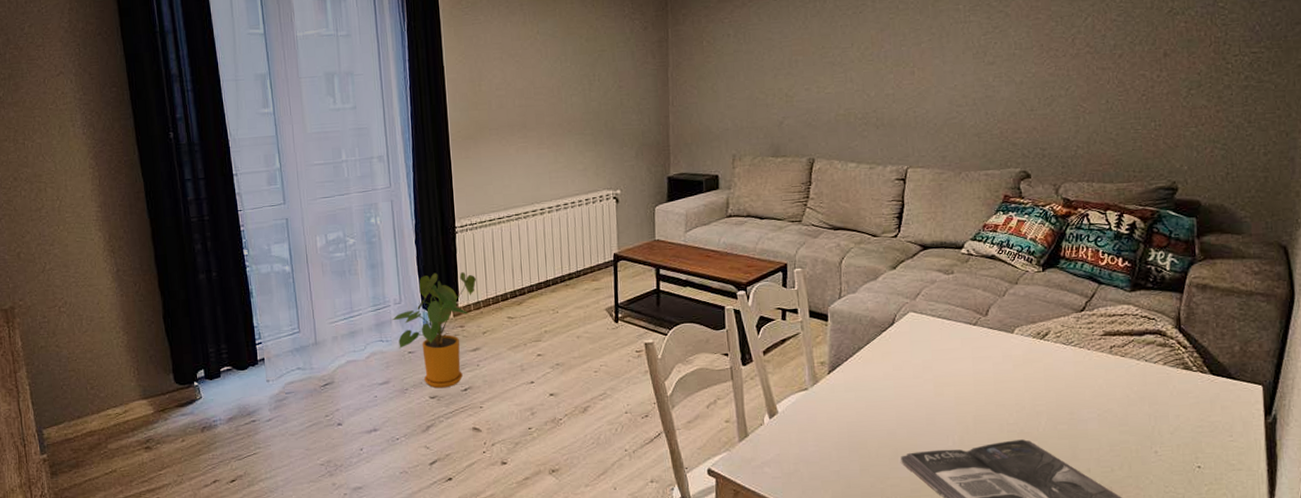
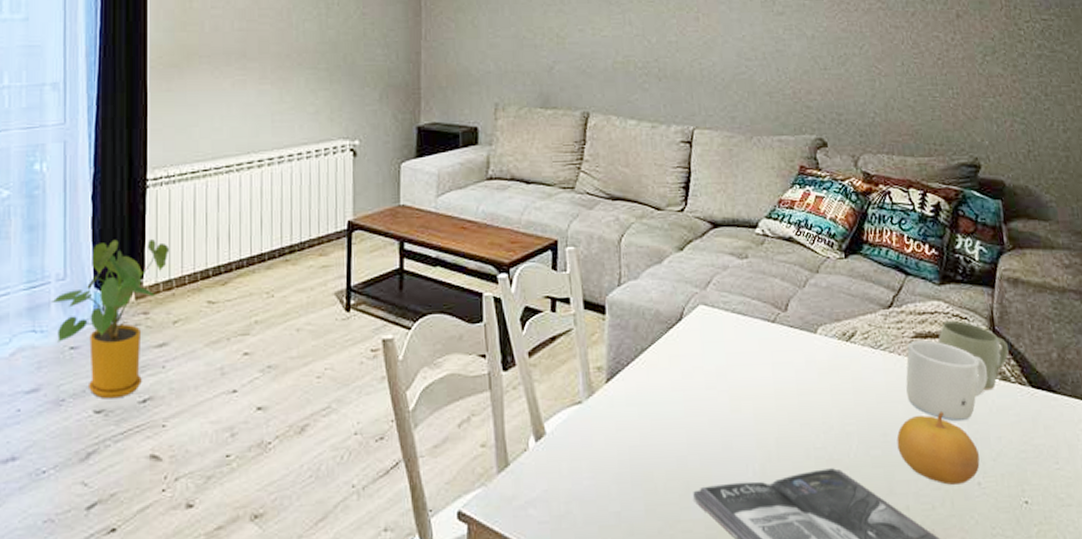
fruit: none [1082,395,1158,453] -> present [896,412,980,485]
mug: none [1093,337,1171,403] -> present [905,339,988,422]
mug: none [1126,321,1193,378] -> present [938,321,1009,391]

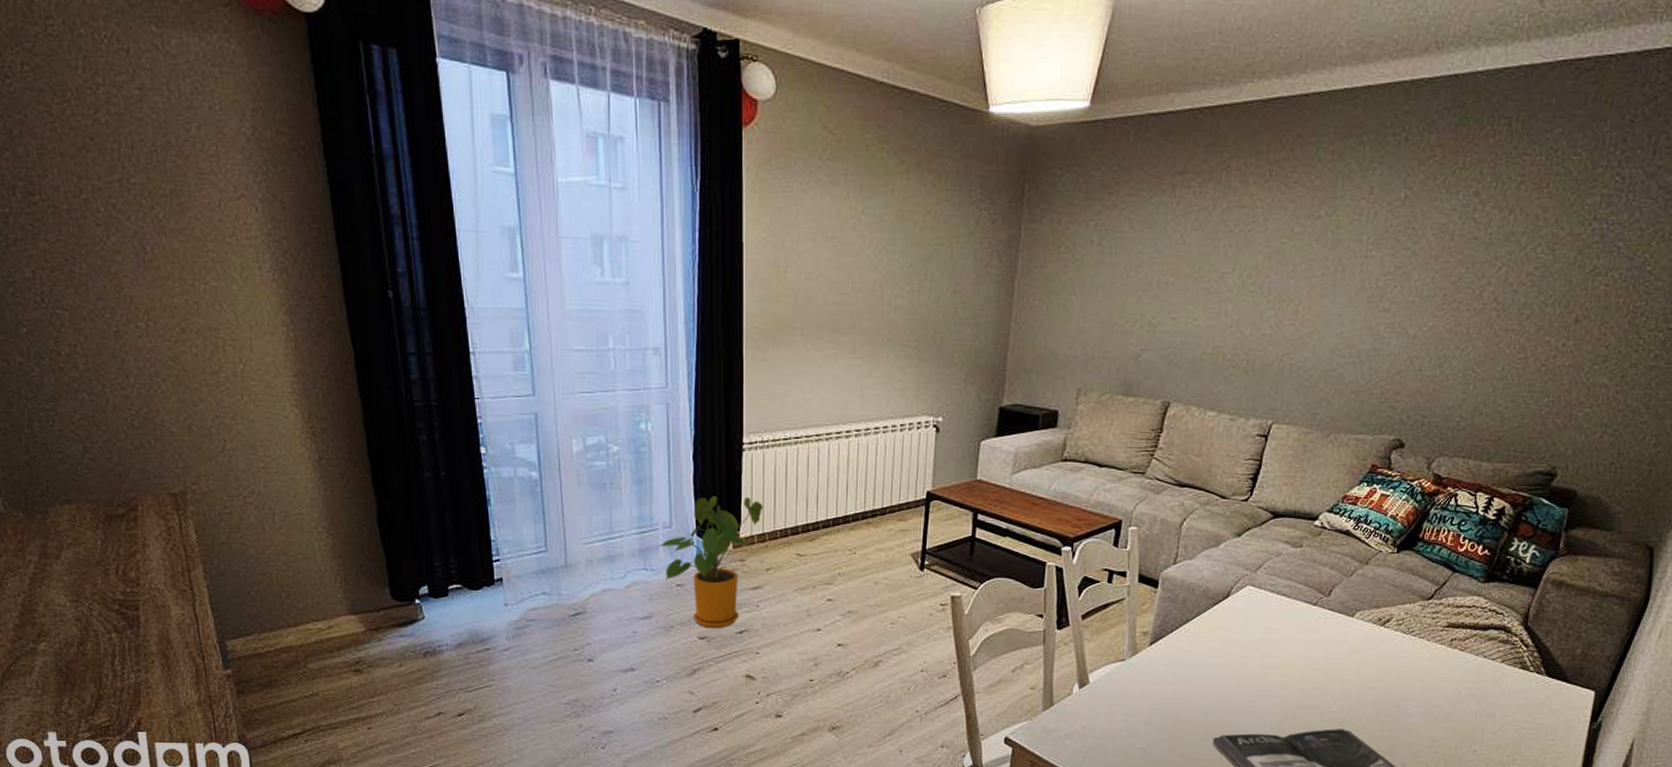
fruit: present [896,412,980,485] -> none [1406,691,1482,750]
mug: present [905,339,988,422] -> none [1426,629,1510,700]
mug: present [938,321,1009,391] -> none [1469,615,1536,677]

